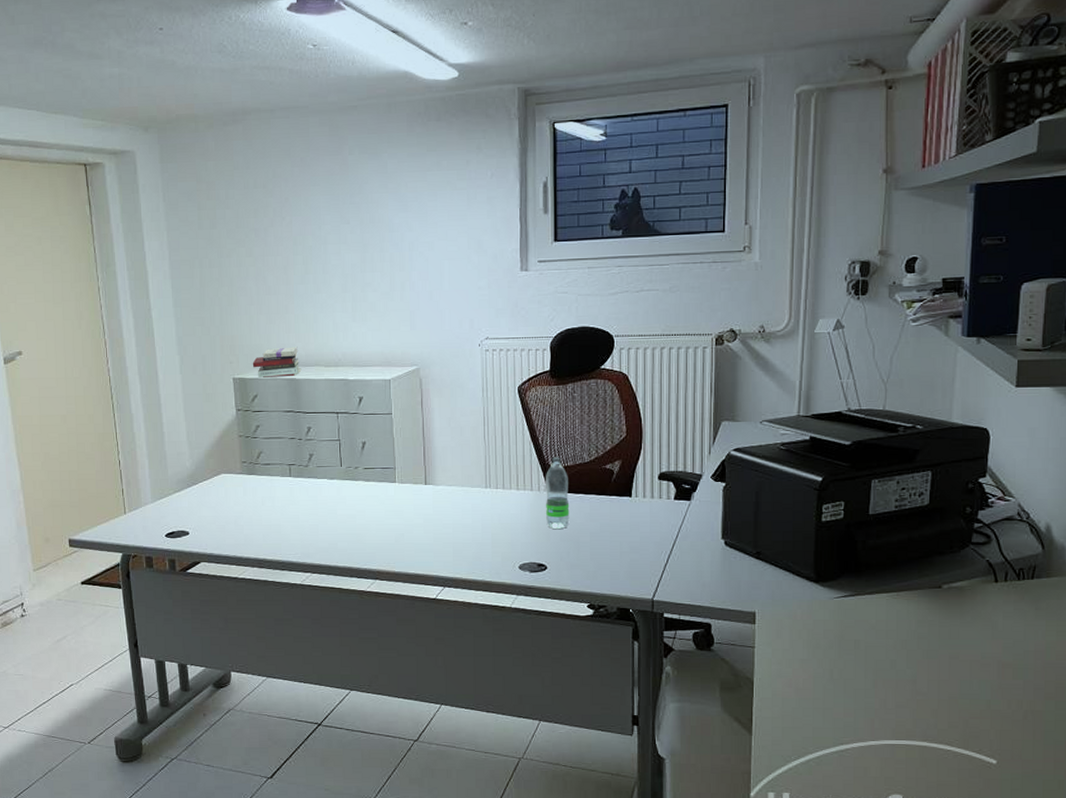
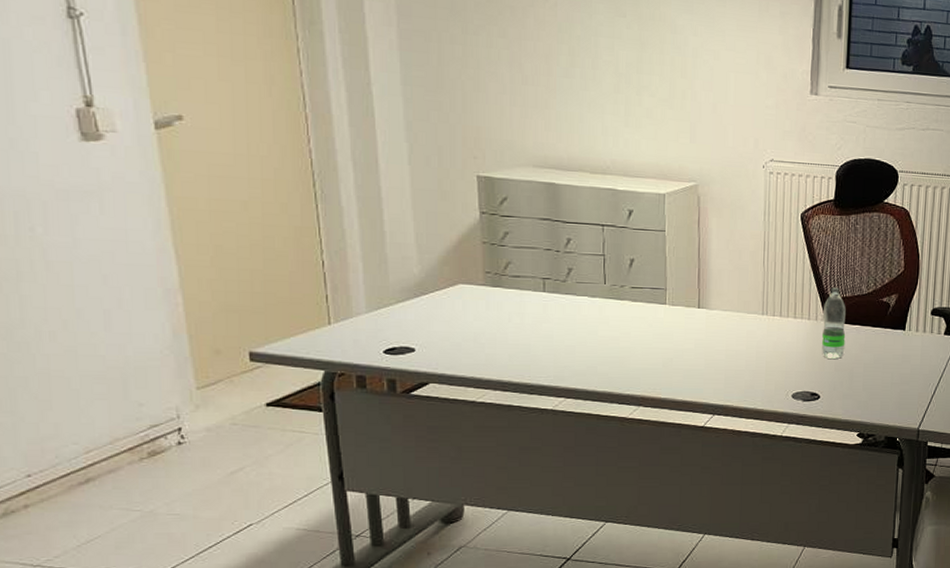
books: present [252,347,301,378] -> none [502,146,561,181]

